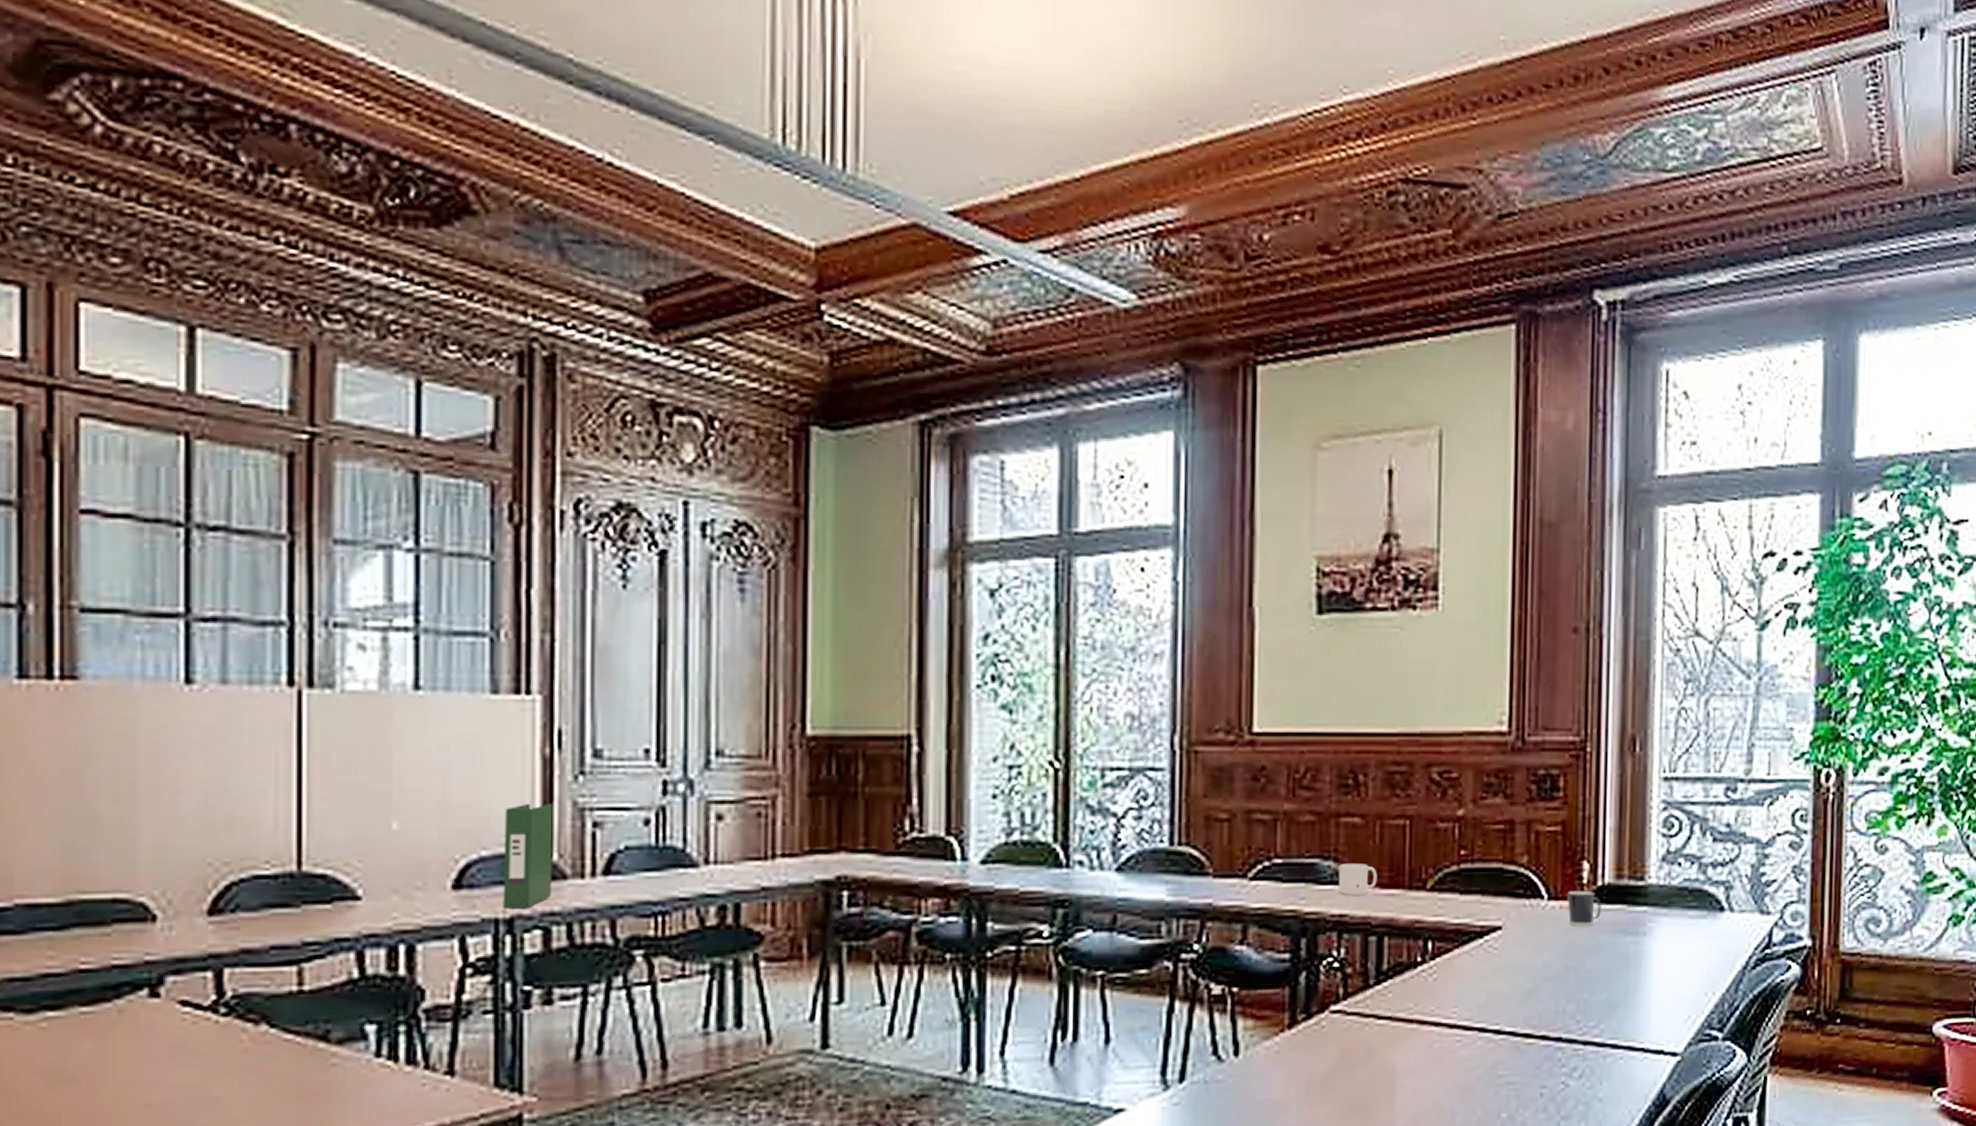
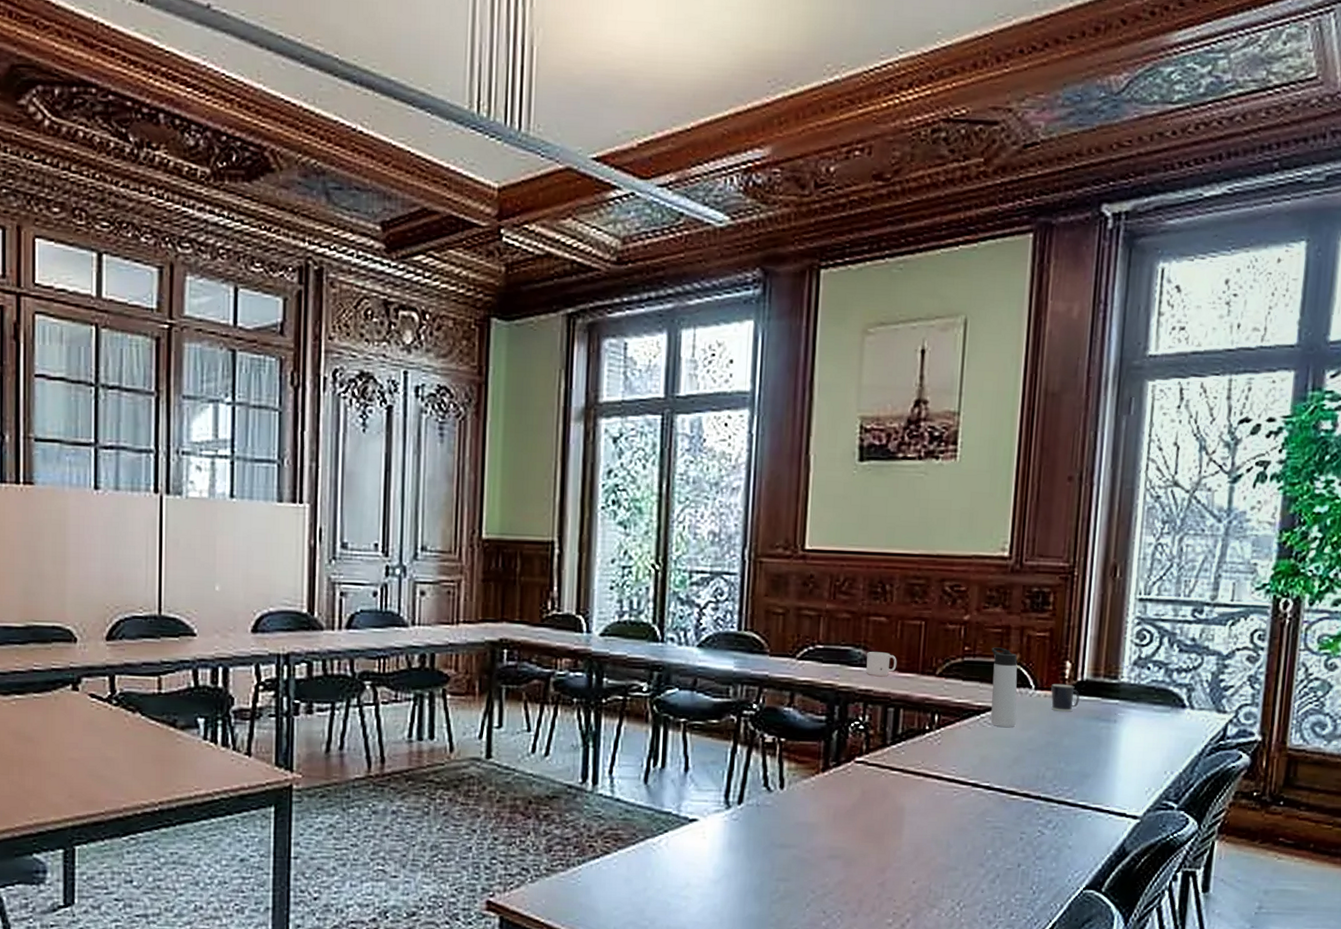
binder: present [503,803,553,909] -> none [283,577,315,648]
thermos bottle: none [1493,848,1528,952] -> present [990,647,1018,728]

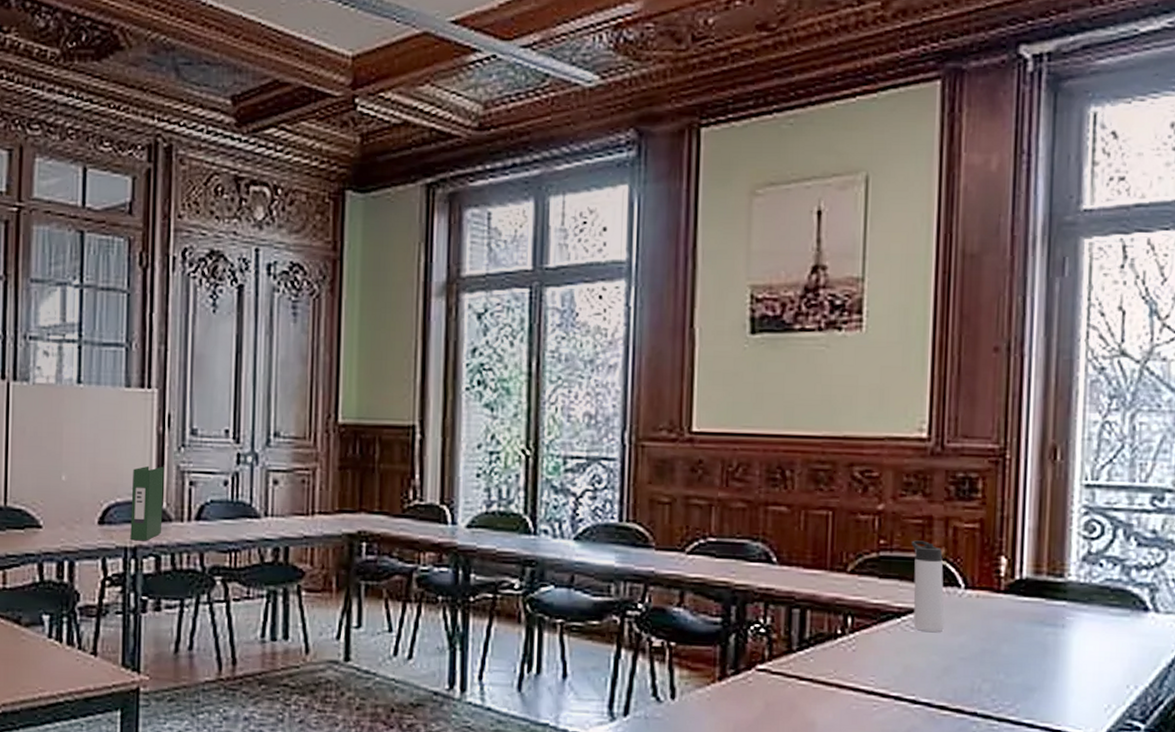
binder: none [283,577,315,648] -> present [130,466,164,541]
mug: present [866,652,897,677] -> none [765,545,802,574]
mug: present [1050,683,1080,712] -> none [983,582,1019,615]

